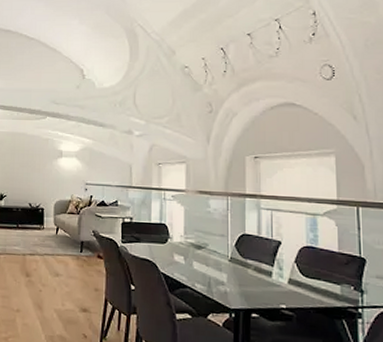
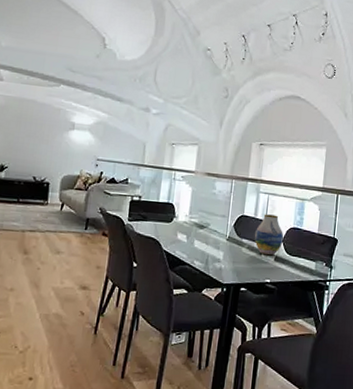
vase: none [260,232,297,278] -> present [254,214,284,256]

